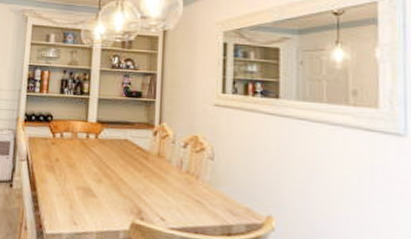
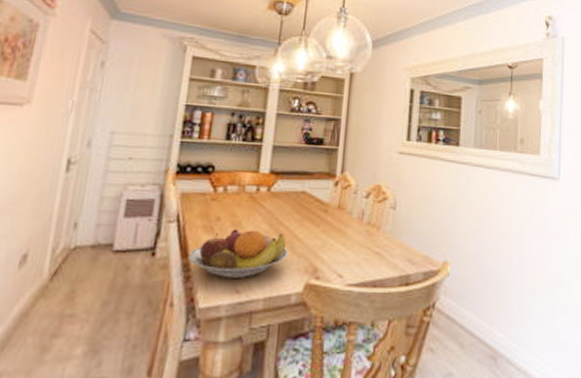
fruit bowl: none [36,169,115,212] -> present [187,229,288,278]

